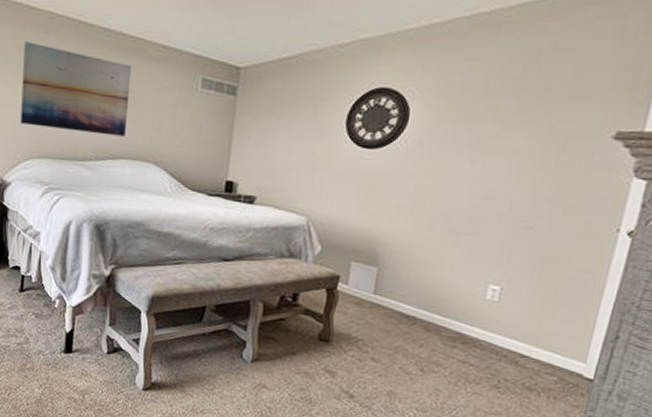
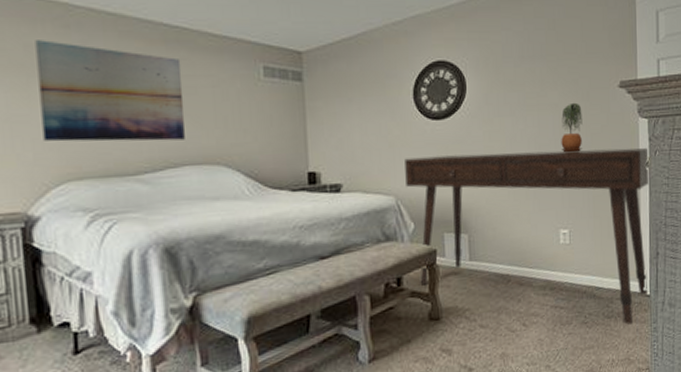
desk: none [316,182,638,404] -> present [405,148,649,325]
potted plant: none [512,149,553,206] -> present [561,102,583,153]

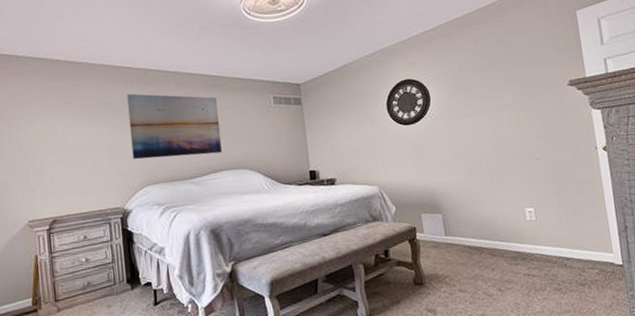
desk: present [405,148,649,325] -> none [384,135,620,292]
potted plant: present [561,102,583,153] -> none [516,101,539,144]

